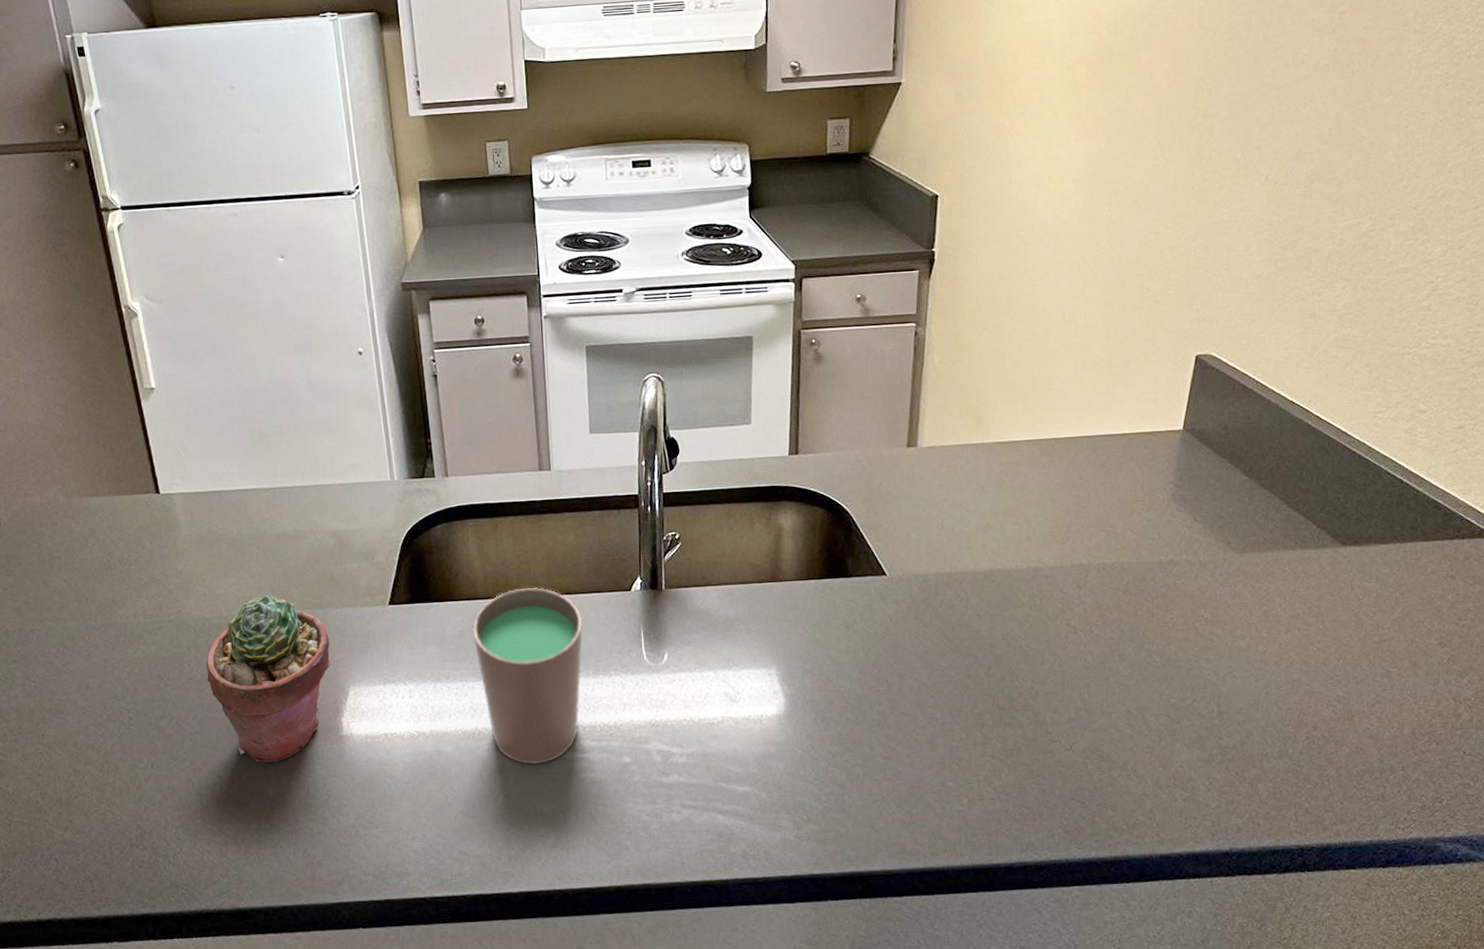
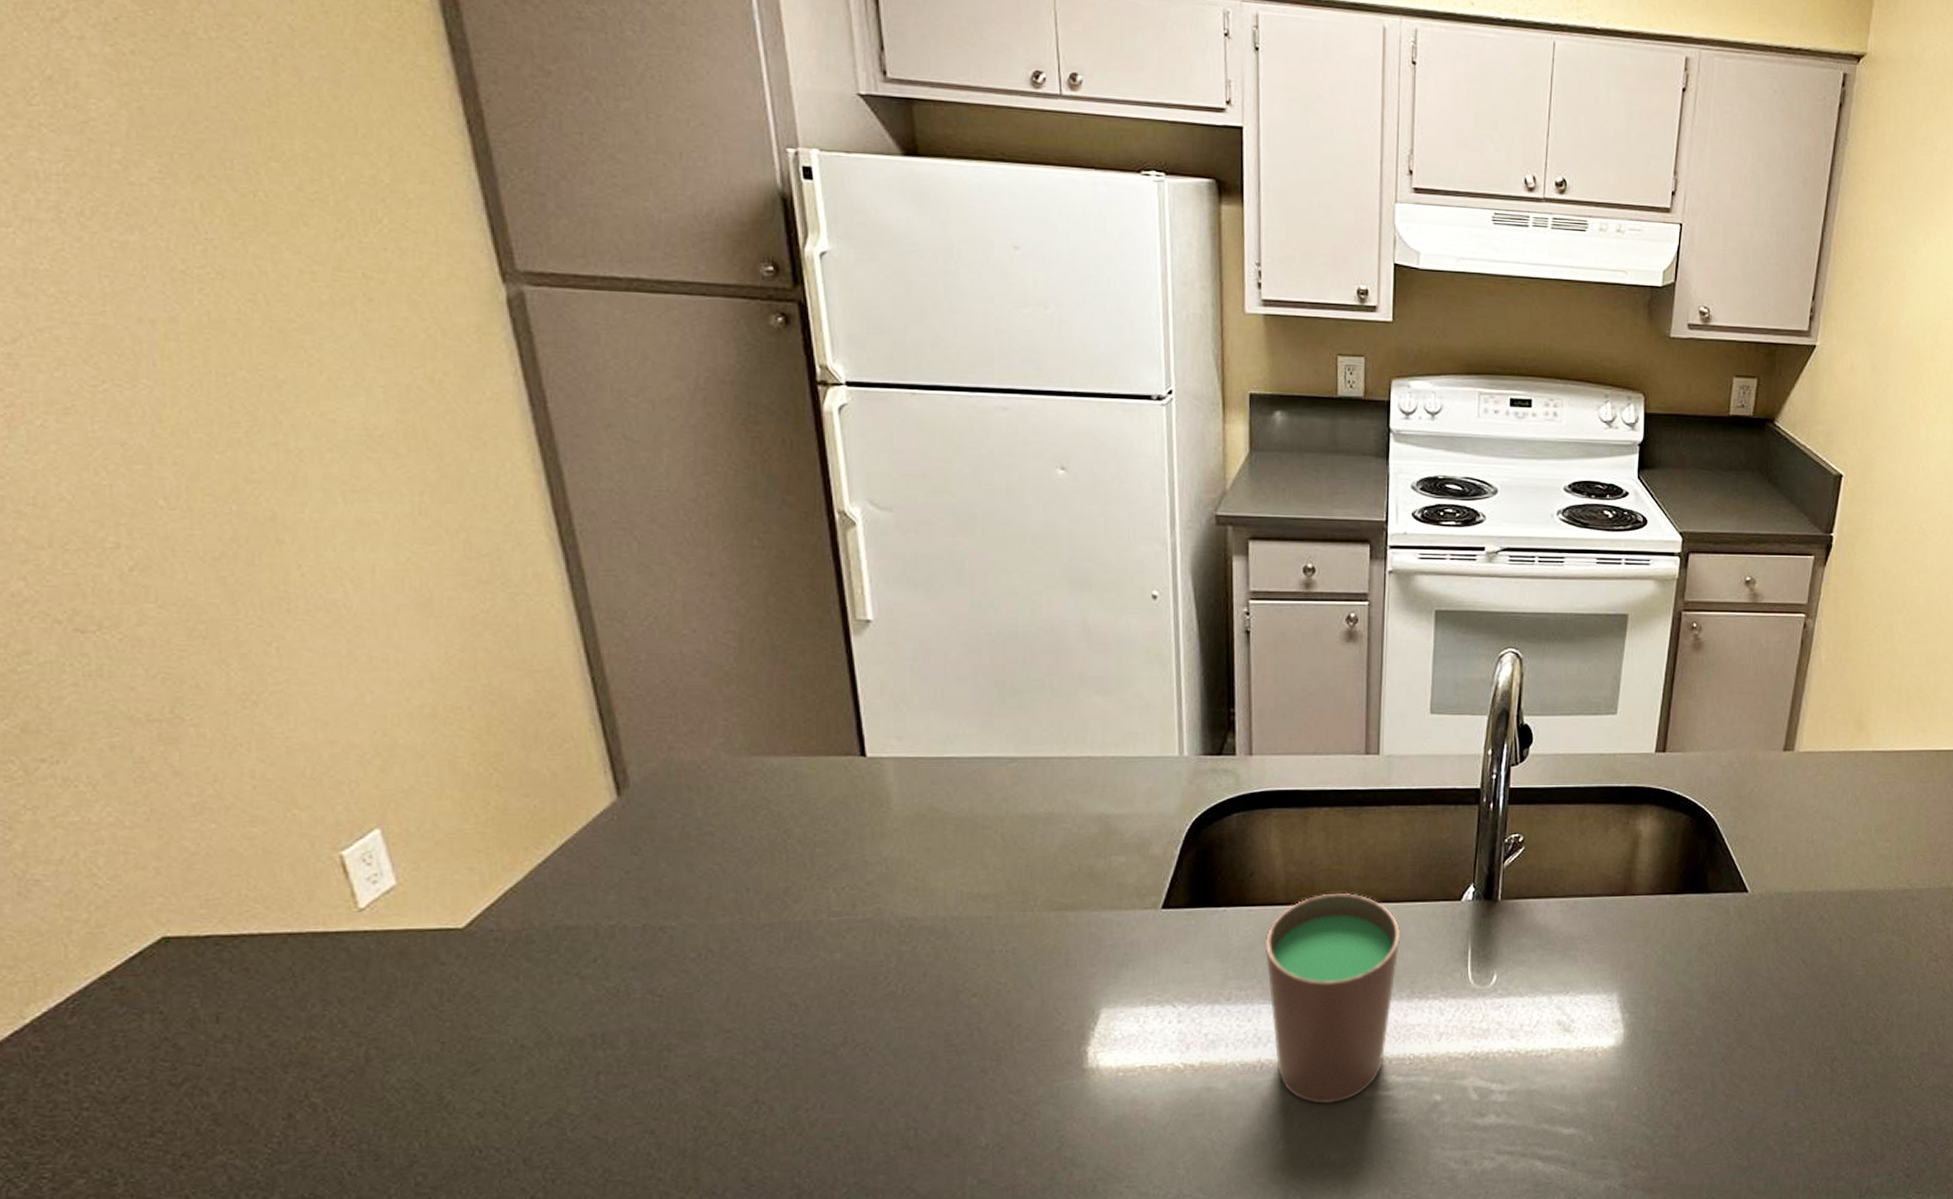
potted succulent: present [206,594,330,763] -> none [909,890,1080,1102]

